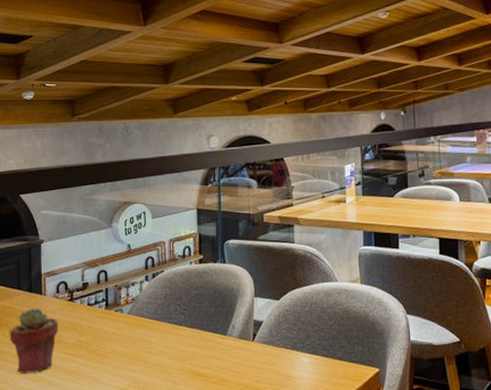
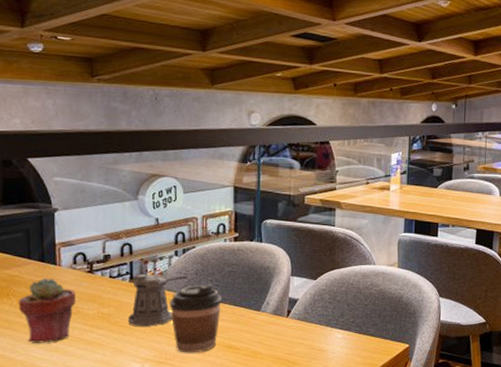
pepper shaker: none [104,300,158,354] -> present [128,274,188,326]
coffee cup: none [141,308,190,382] -> present [169,284,223,353]

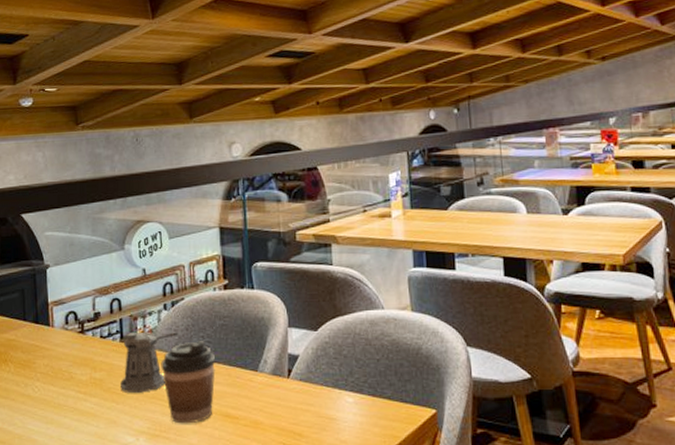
potted succulent: present [18,277,76,343] -> none [15,340,69,414]

